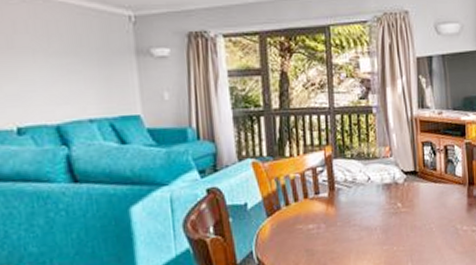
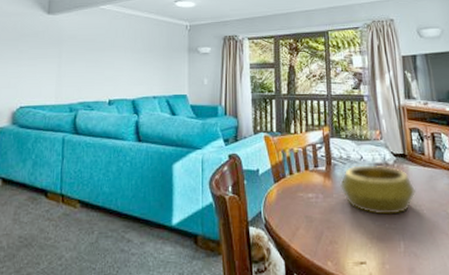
decorative bowl: none [345,186,425,239] -> present [340,165,415,215]

